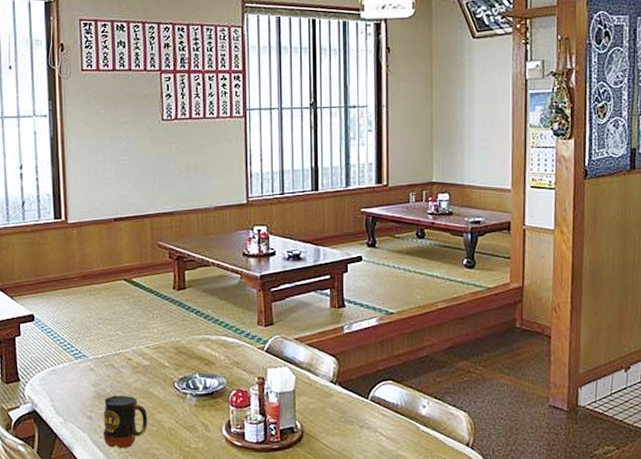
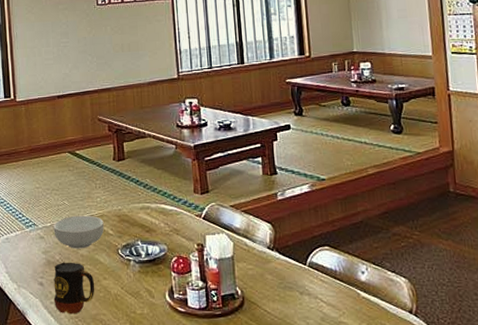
cereal bowl: none [105,347,160,382] -> present [53,215,104,249]

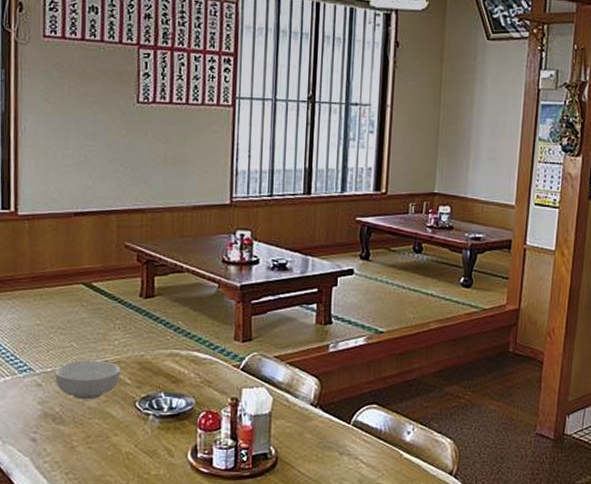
mug: present [53,262,95,315] -> none [48,414,103,475]

